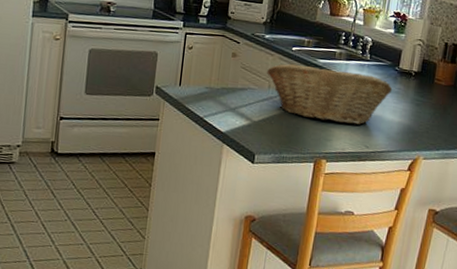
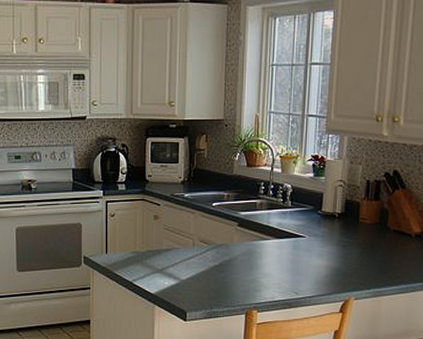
fruit basket: present [267,64,393,125] -> none [190,220,317,273]

